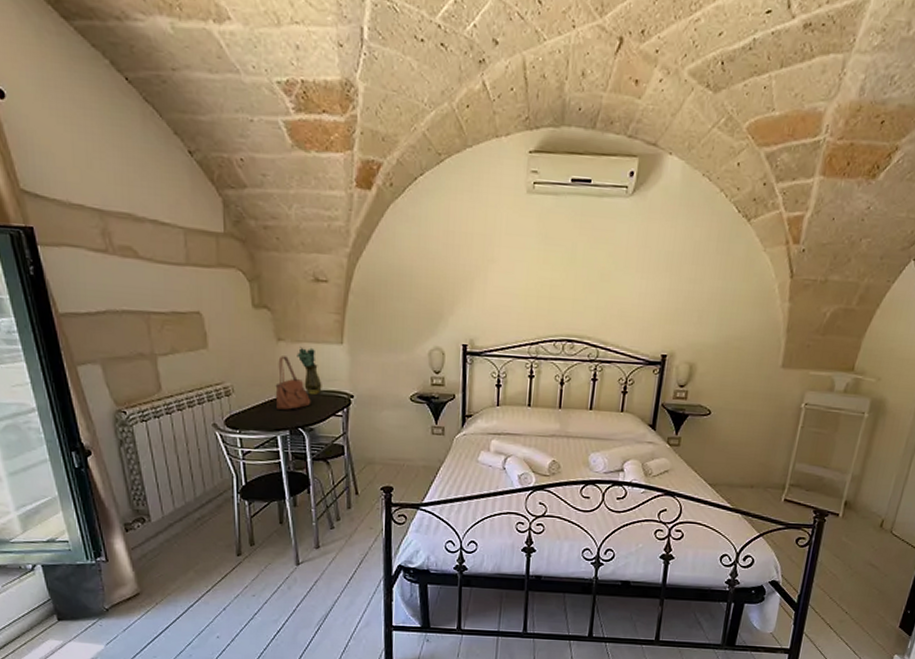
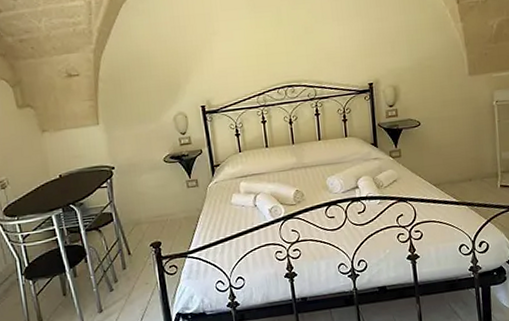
handbag: present [275,356,311,411] -> none [44,144,78,193]
vase: present [297,346,322,396] -> none [60,133,86,174]

